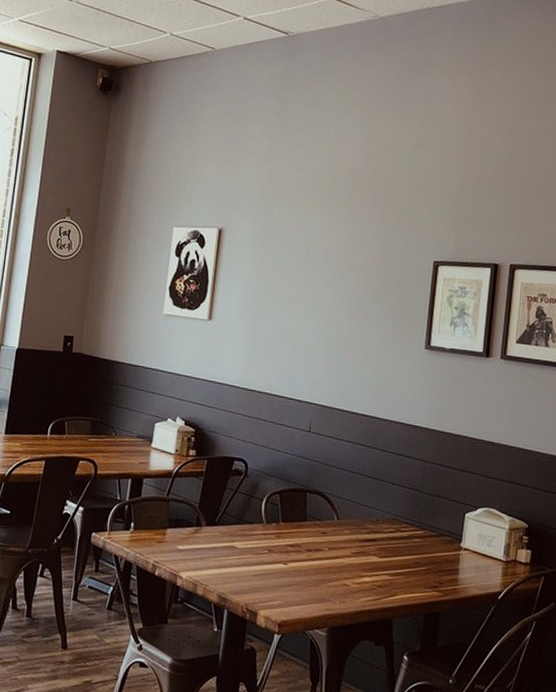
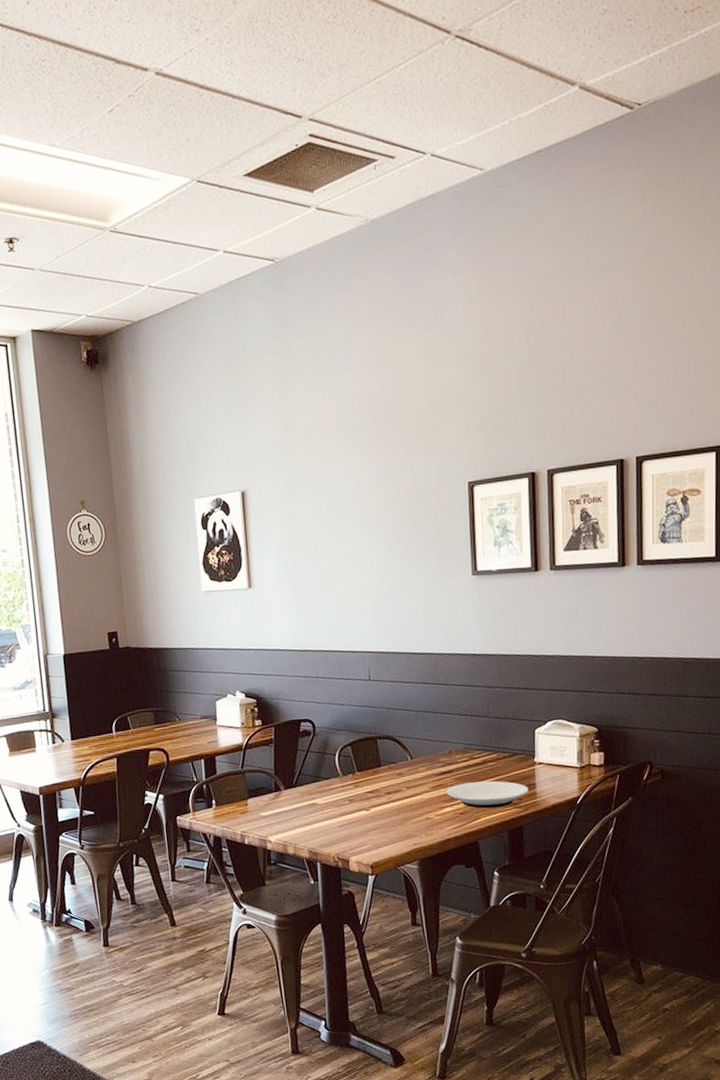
plate: none [368,554,451,588] -> present [446,780,529,809]

